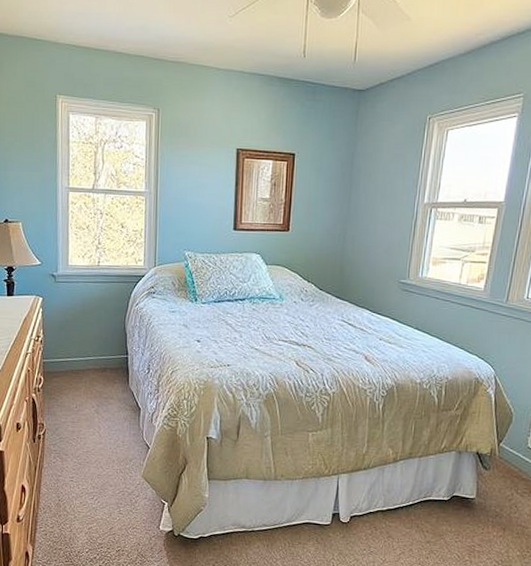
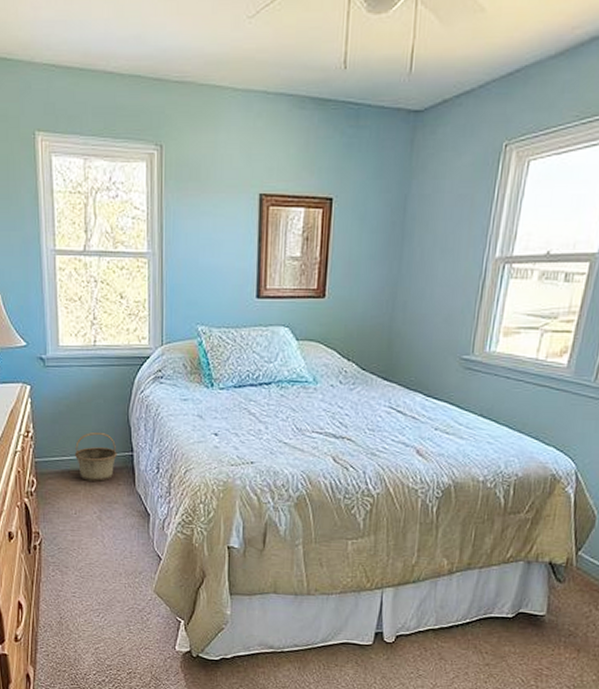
basket: none [77,338,114,380] -> present [74,433,117,481]

